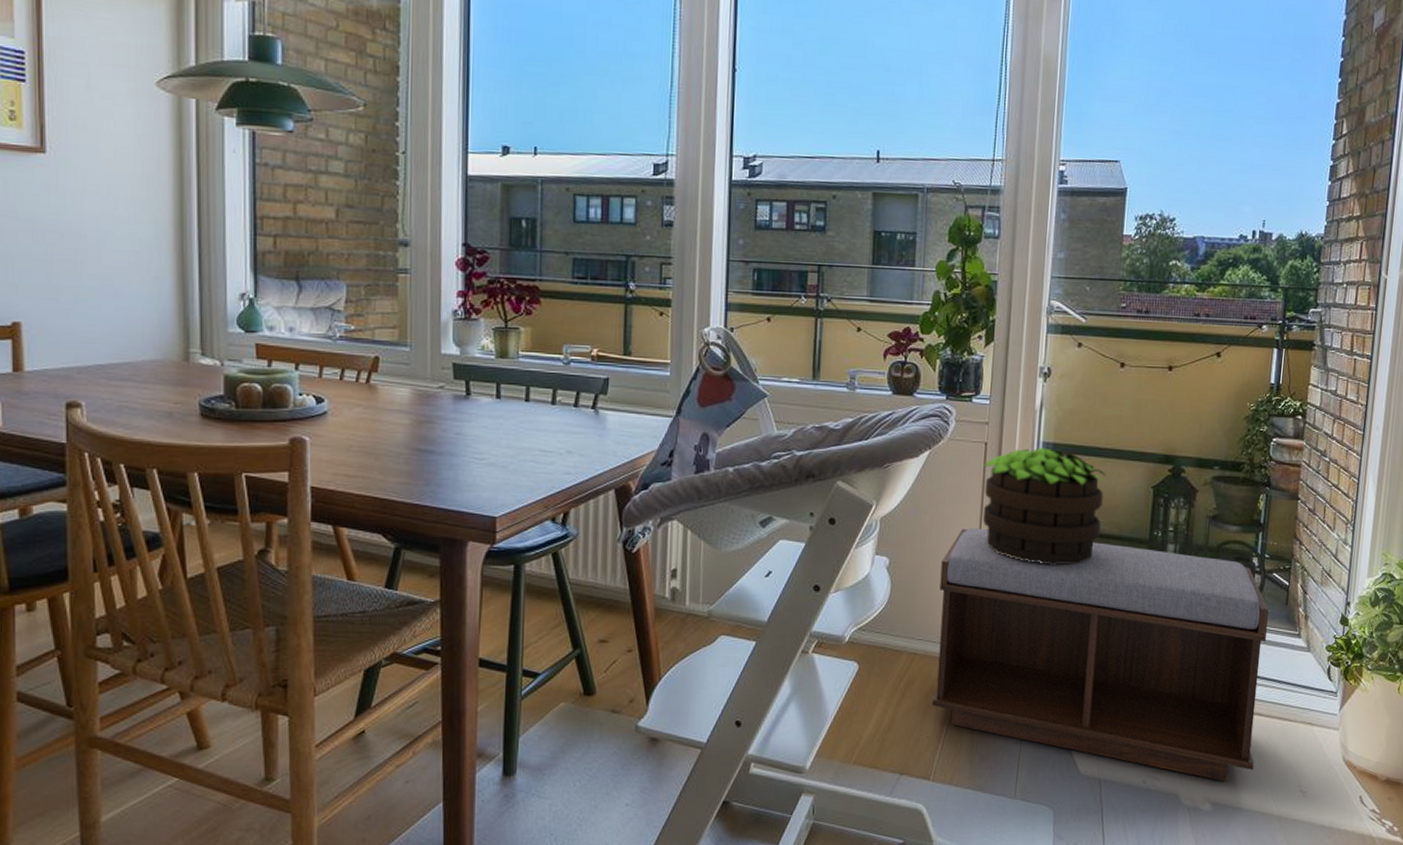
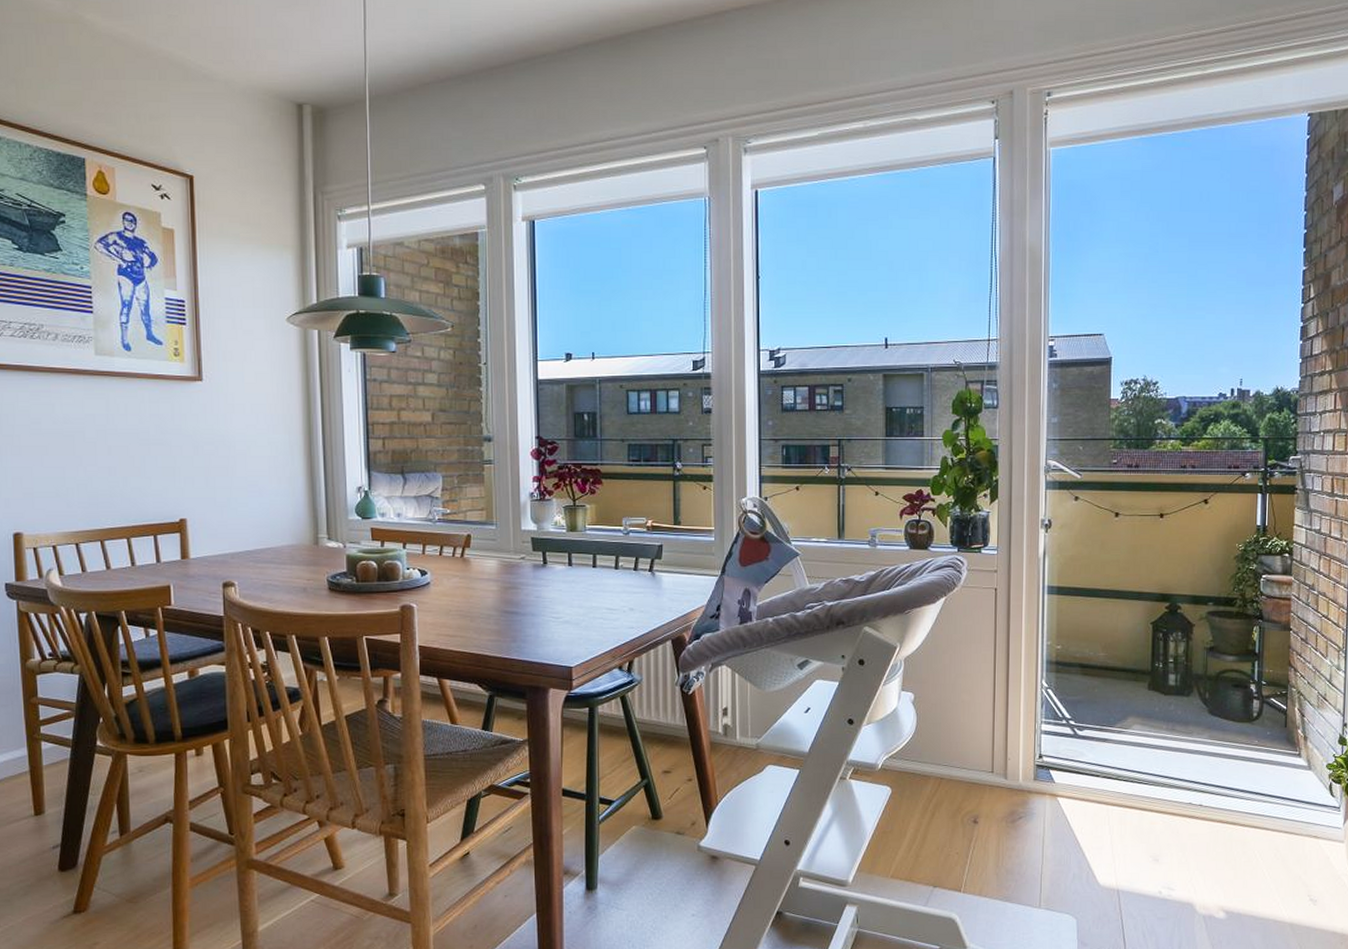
bench: present [931,528,1269,781] -> none [959,665,1269,891]
potted plant: present [982,447,1106,565] -> none [995,590,1108,696]

